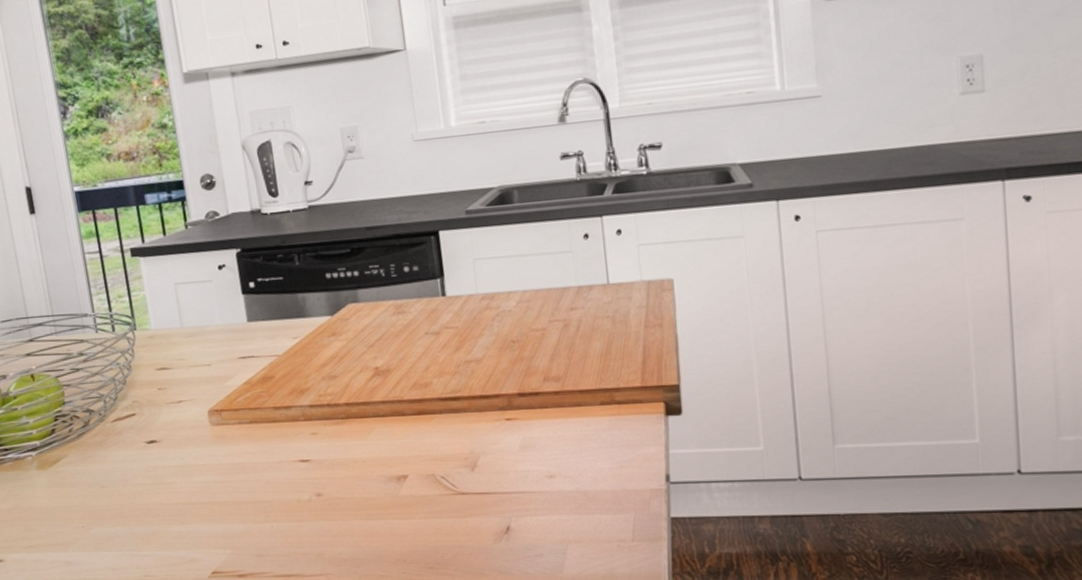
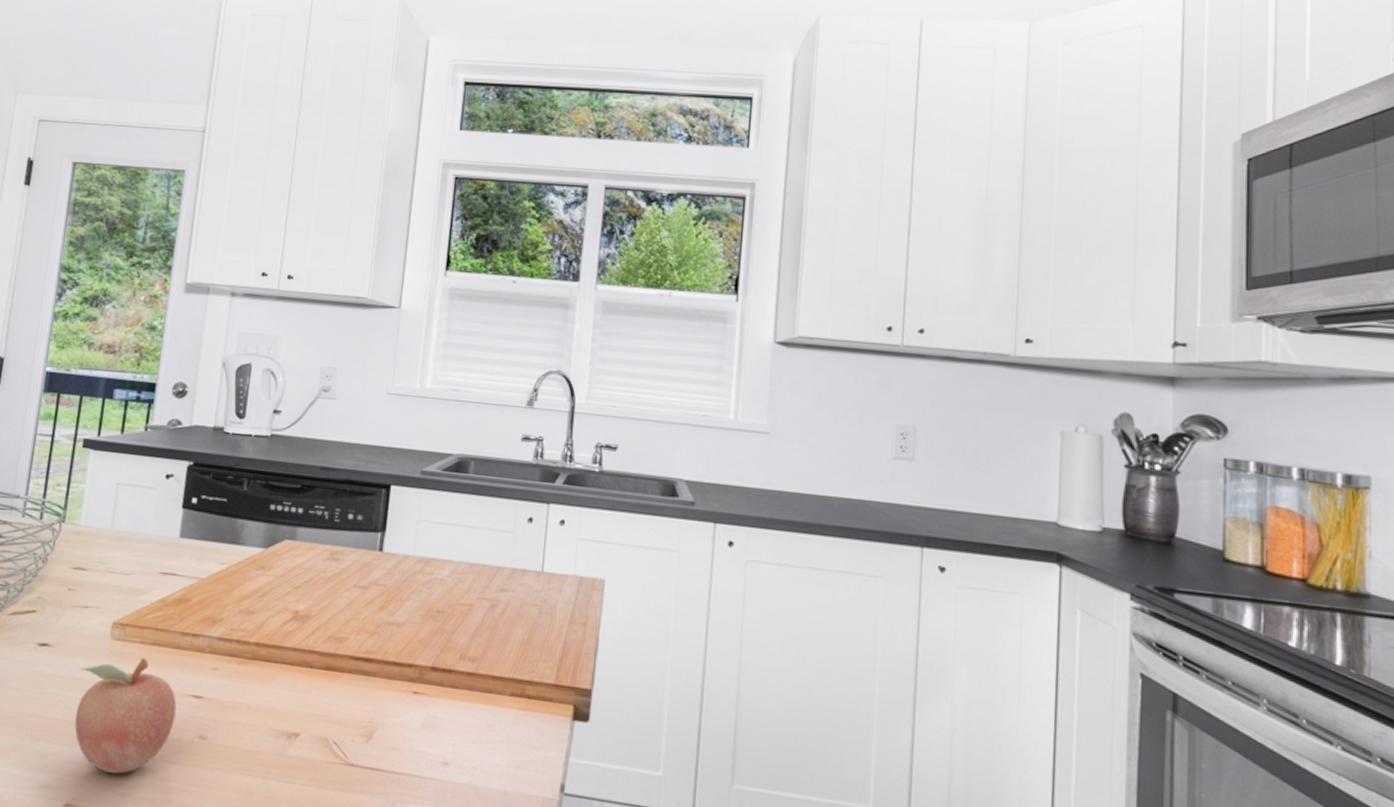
fruit: none [190,436,290,539] -> present [74,657,177,774]

